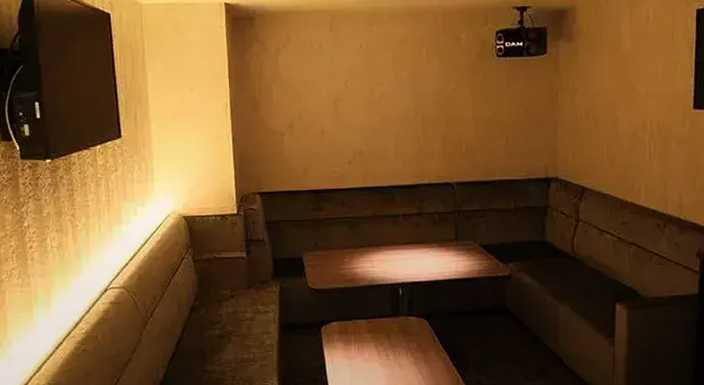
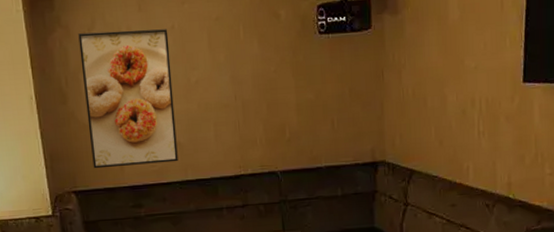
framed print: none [274,47,359,172] -> present [78,29,178,169]

